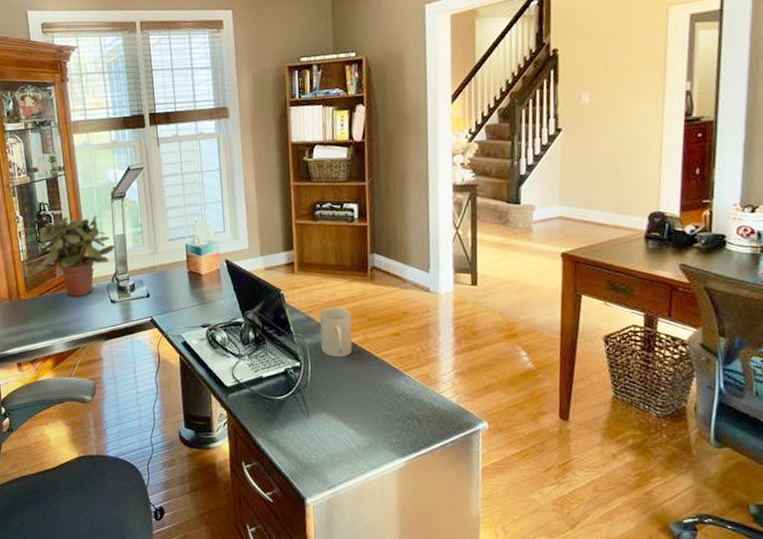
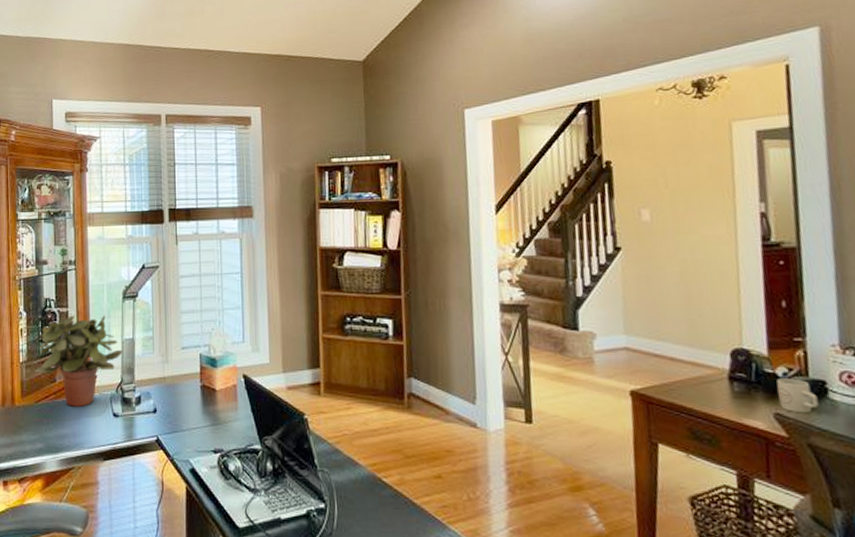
mug: present [319,307,353,358] -> none [348,438,387,501]
mug: none [683,234,717,263] -> present [776,378,819,414]

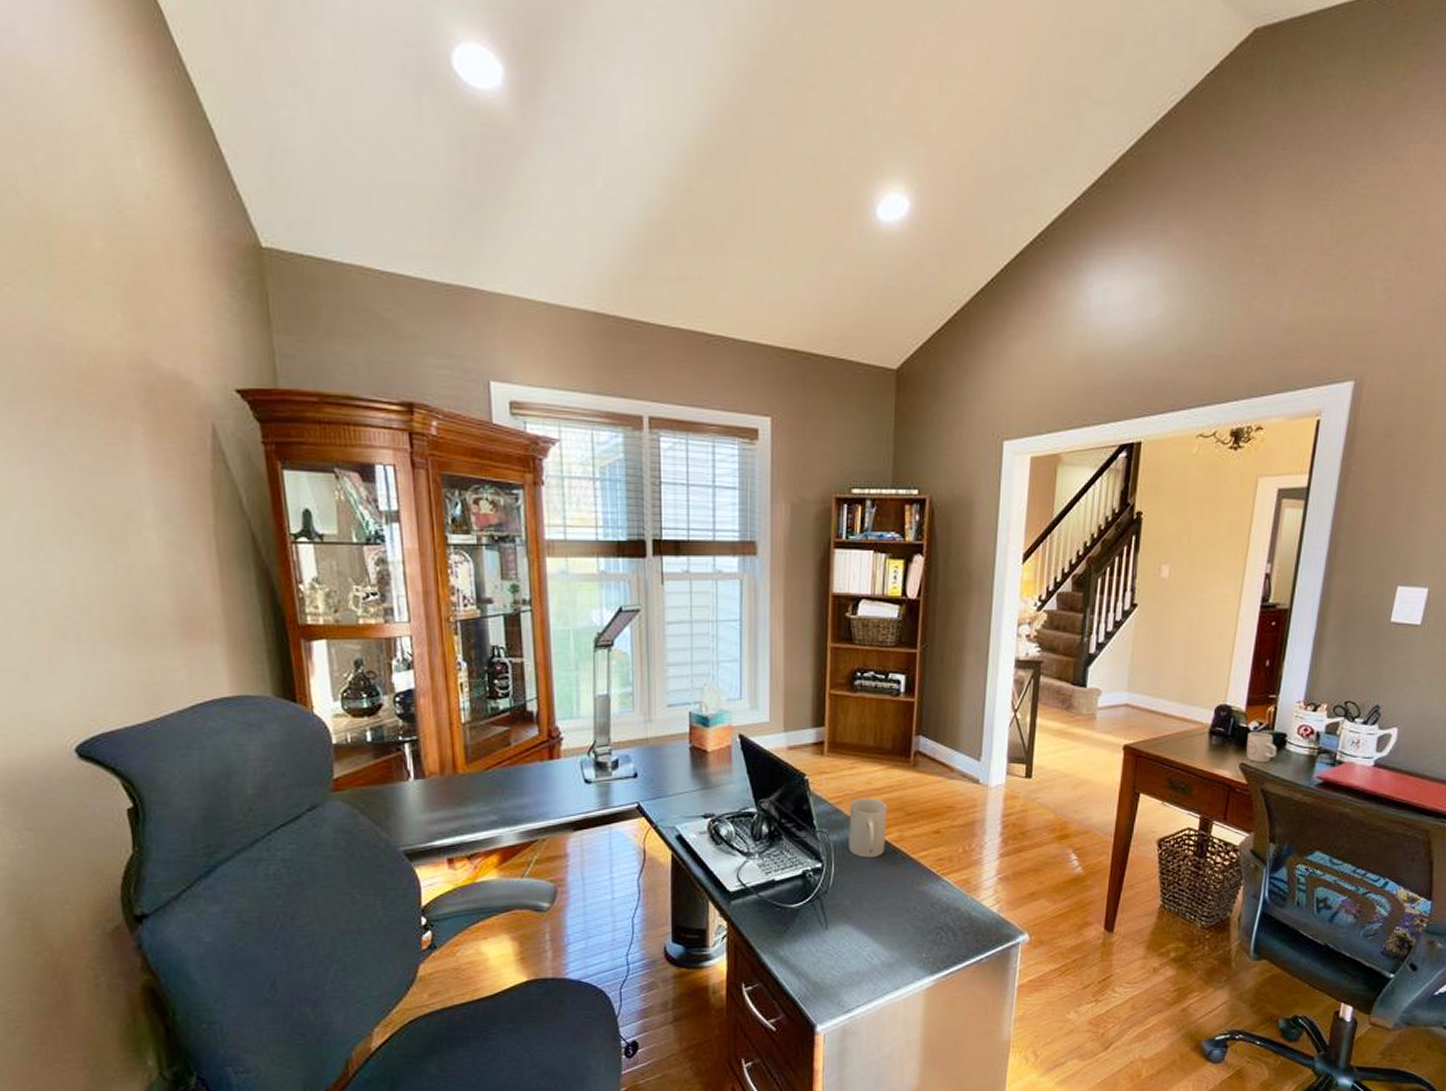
potted plant: present [35,315,122,407] -> none [482,667,595,773]
mug: none [348,438,387,501] -> present [847,798,888,858]

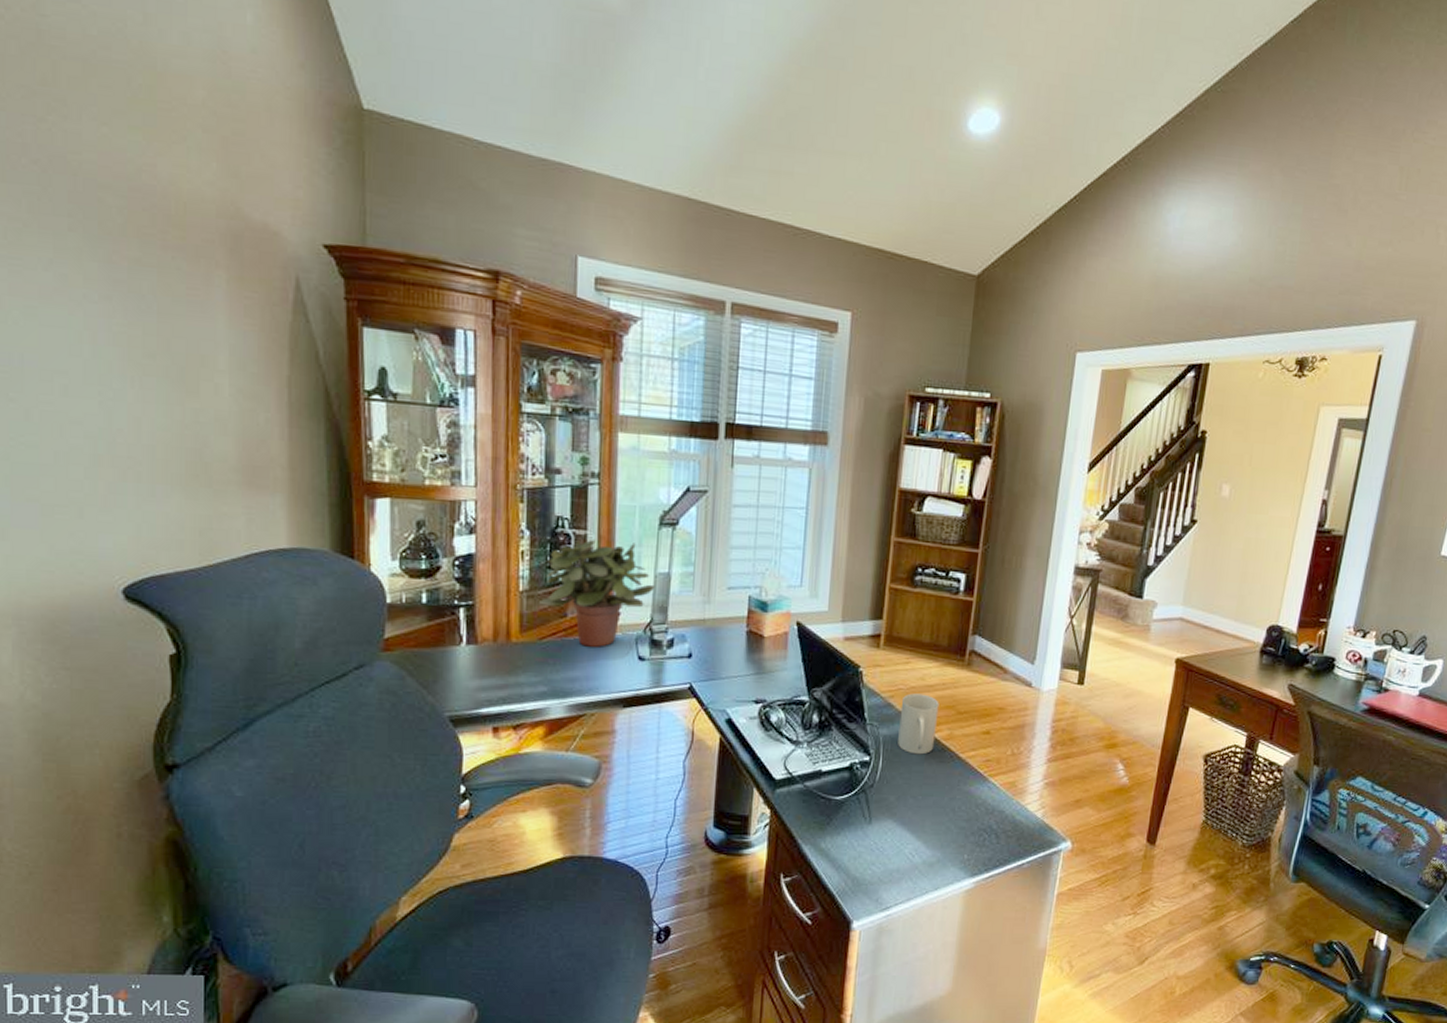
potted plant: none [482,667,595,773] -> present [539,540,655,647]
mug: present [1246,732,1277,763] -> none [1295,654,1326,686]

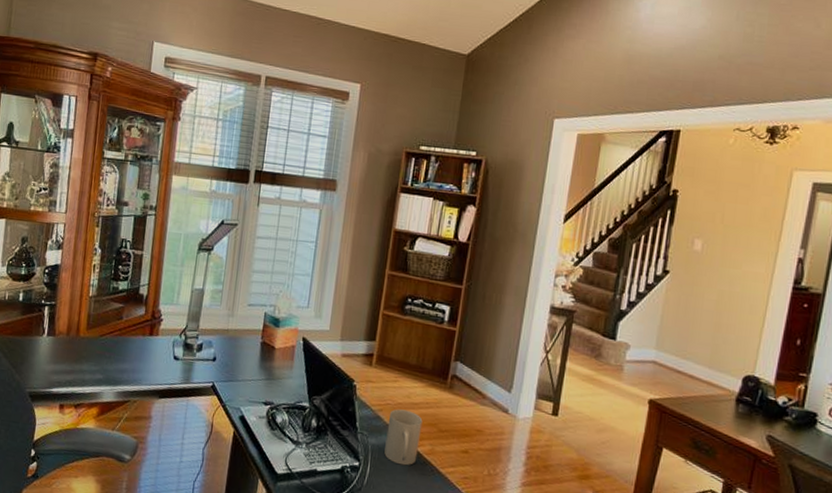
potted plant: present [539,540,655,647] -> none [103,259,191,346]

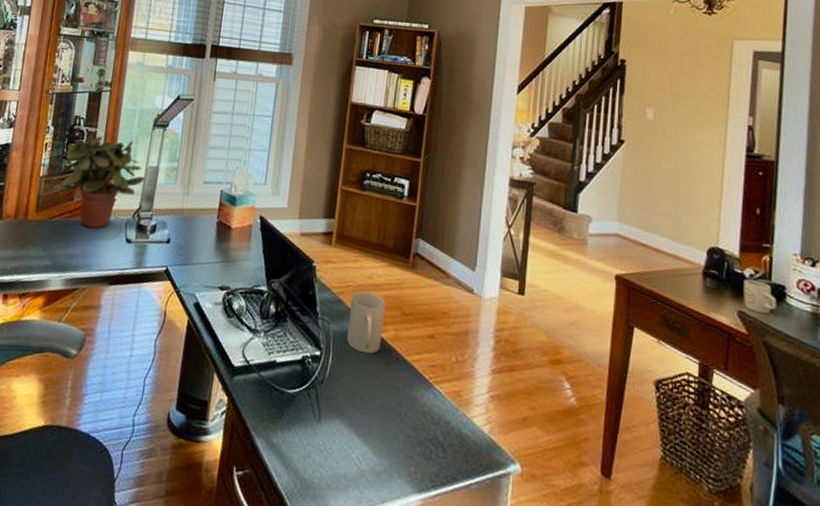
potted plant: none [103,259,191,346] -> present [53,136,145,229]
mug: none [774,406,807,439] -> present [742,279,777,315]

